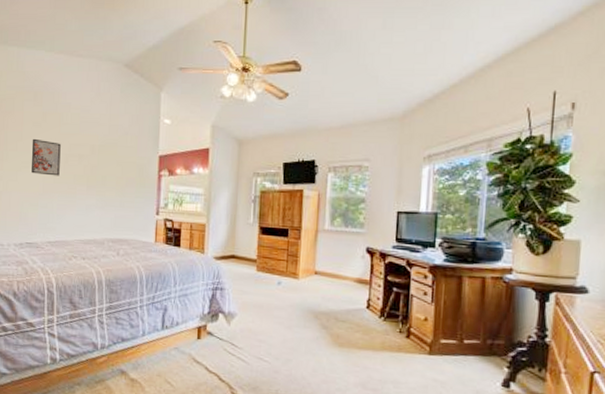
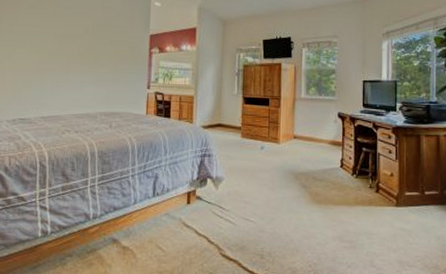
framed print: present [32,138,61,176] -> none [26,20,56,55]

